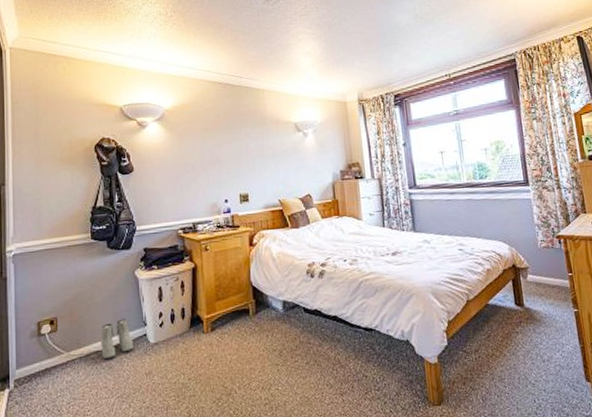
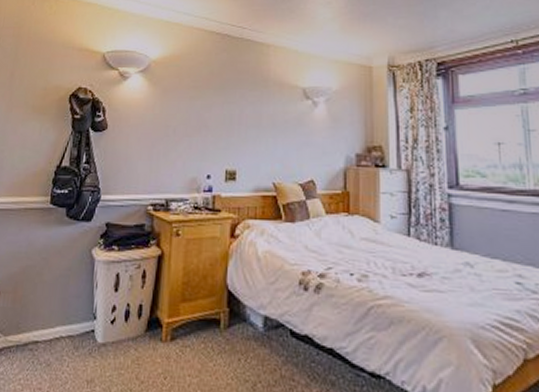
boots: present [101,319,133,360] -> none [41,306,78,354]

